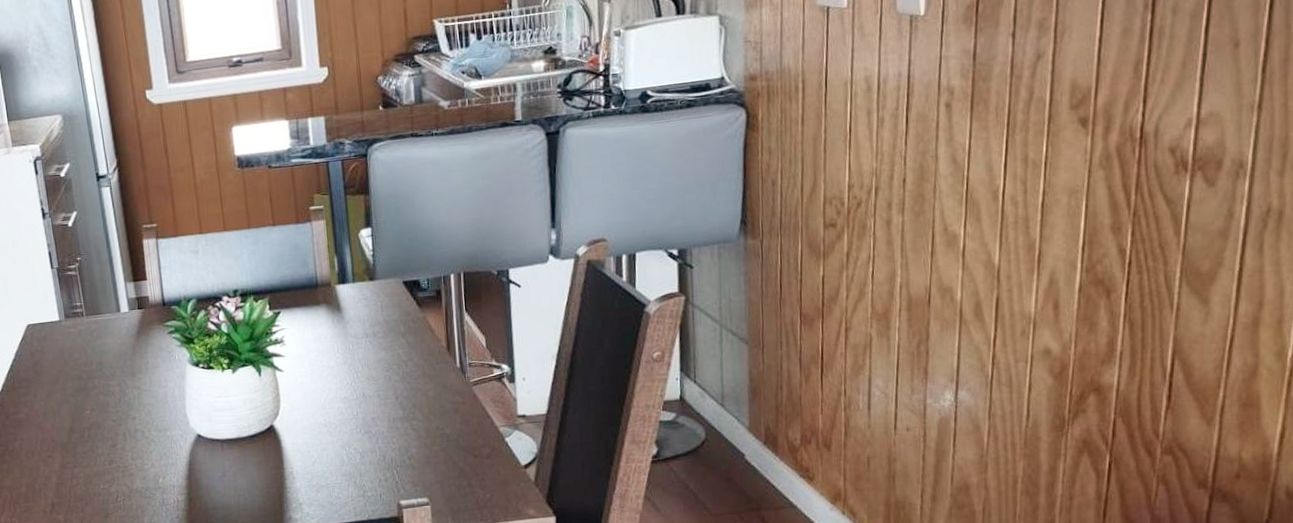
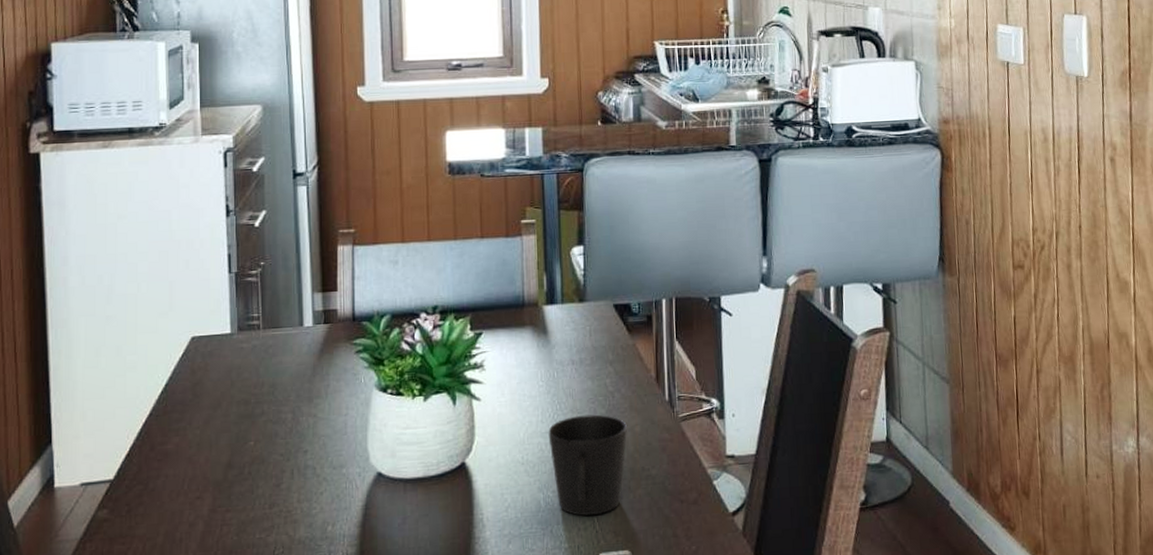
cup: none [347,381,421,469] -> present [548,414,627,516]

